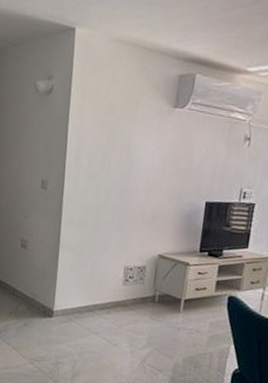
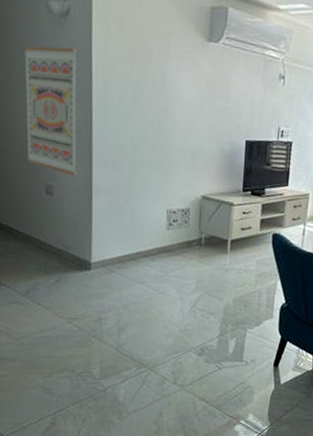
wall art: none [8,120,56,232] -> present [23,46,77,176]

